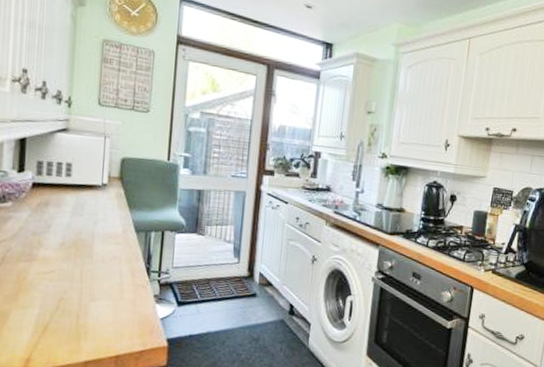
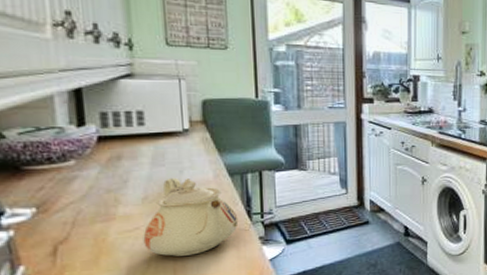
teapot: none [56,227,138,304] -> present [143,177,239,256]

